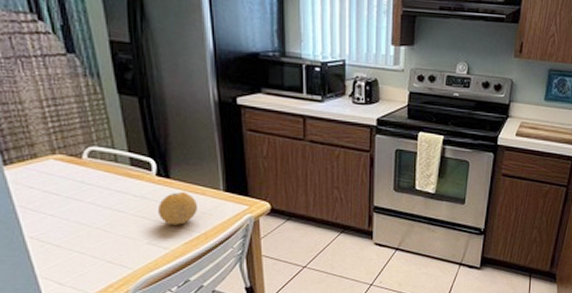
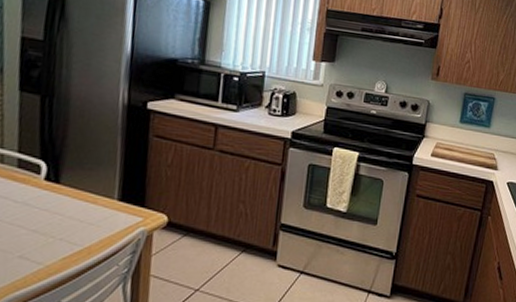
fruit: present [157,192,199,225] -> none [38,199,87,237]

